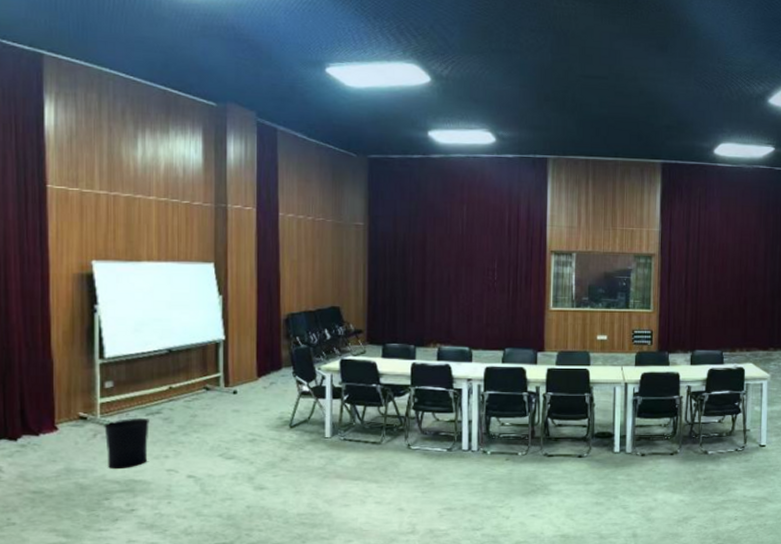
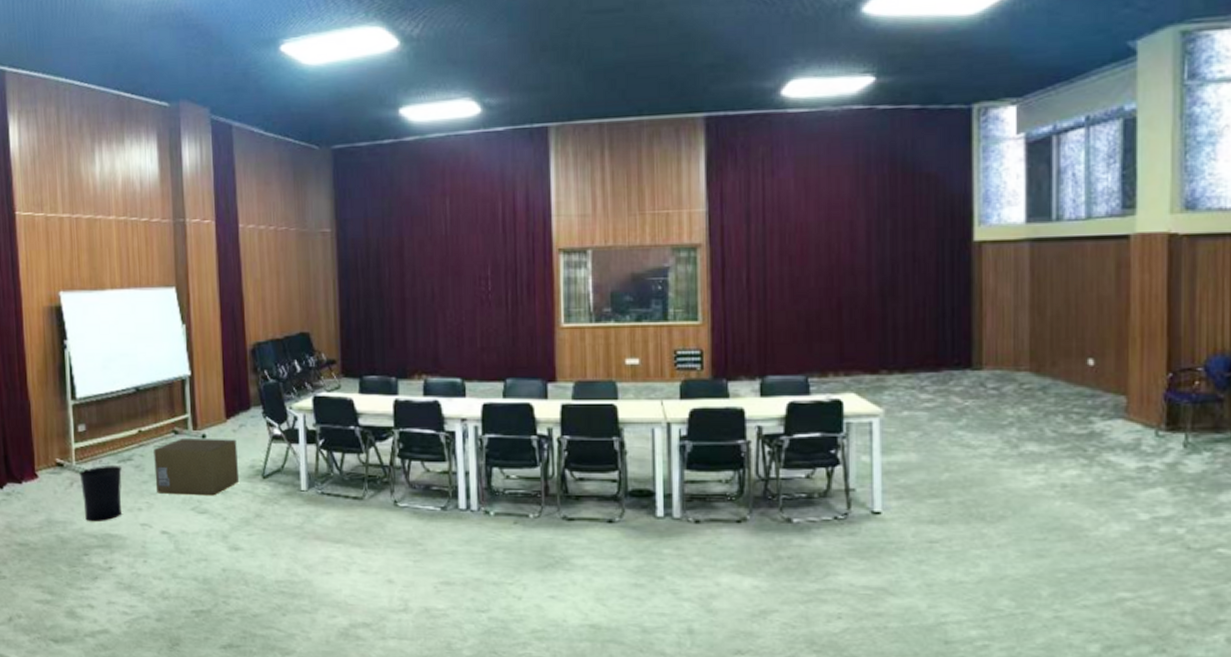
box: none [184,393,268,444] -> present [154,437,240,496]

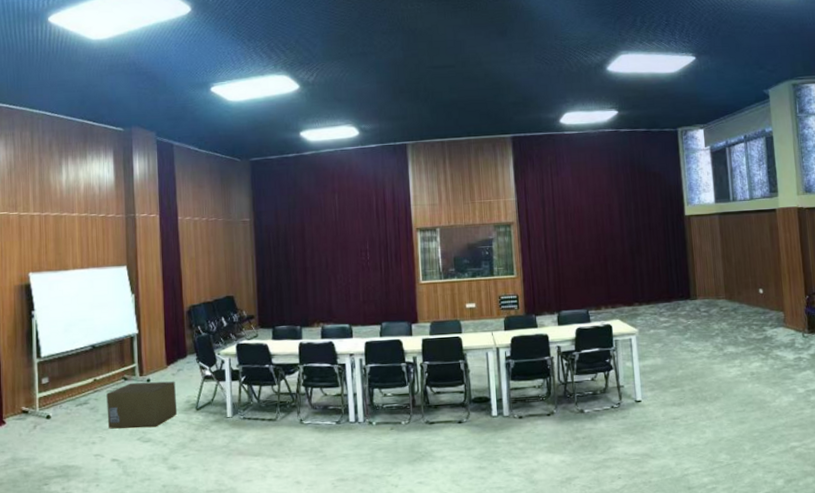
waste bin: present [79,466,122,521] -> none [42,409,79,456]

